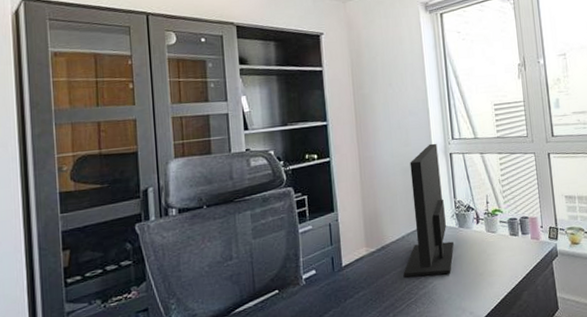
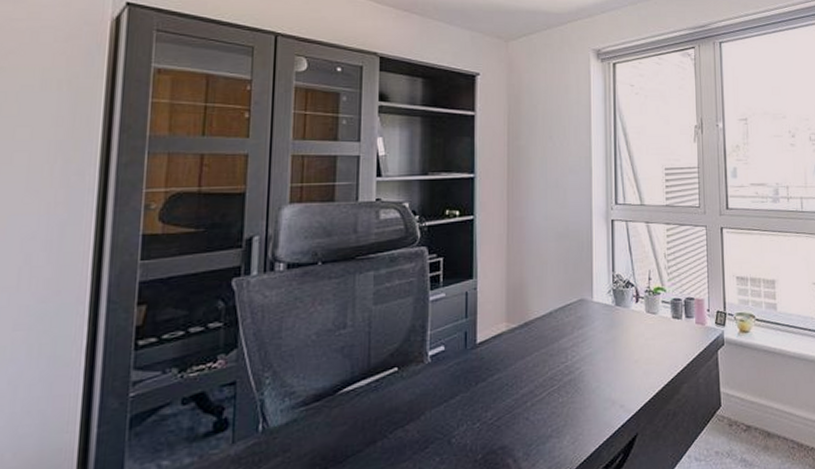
monitor: present [403,143,454,278] -> none [547,207,608,361]

